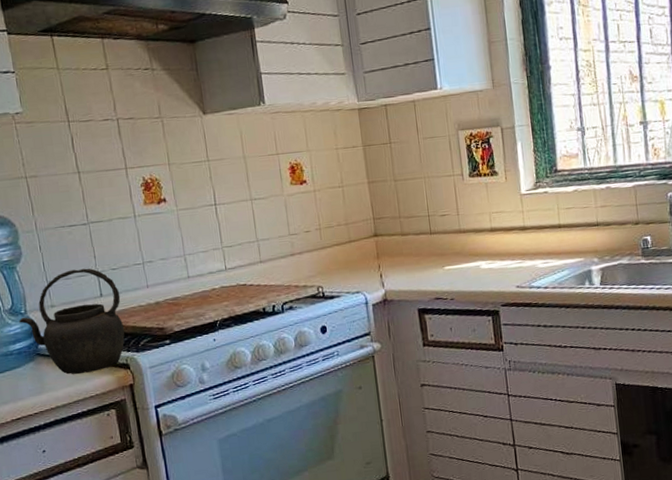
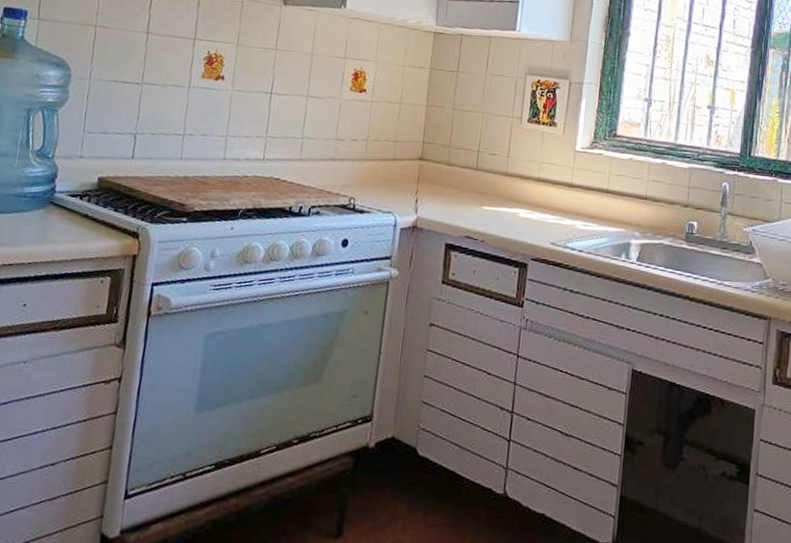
kettle: present [19,268,125,375] -> none [43,125,152,234]

